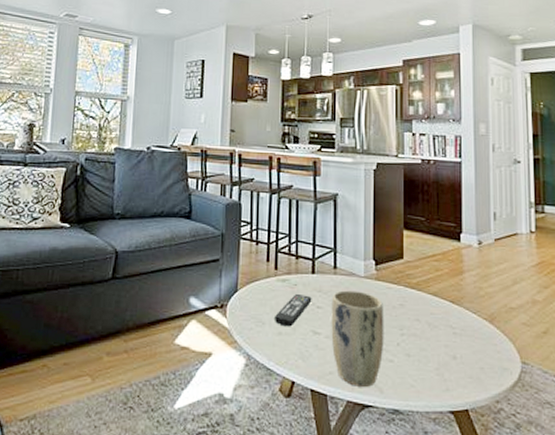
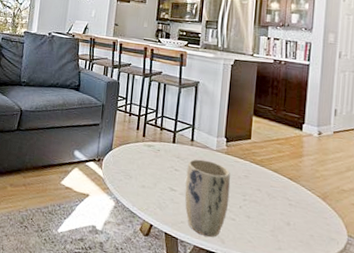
remote control: present [273,293,312,327] -> none [139,157,171,183]

